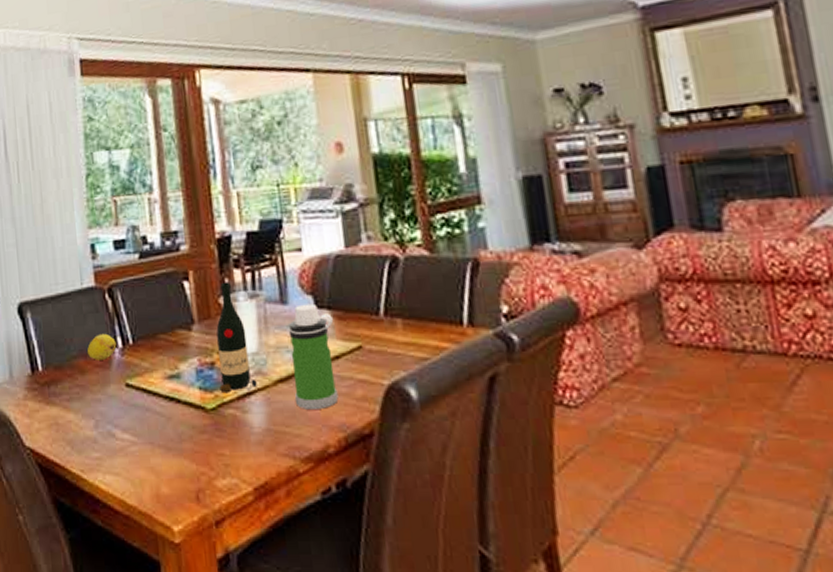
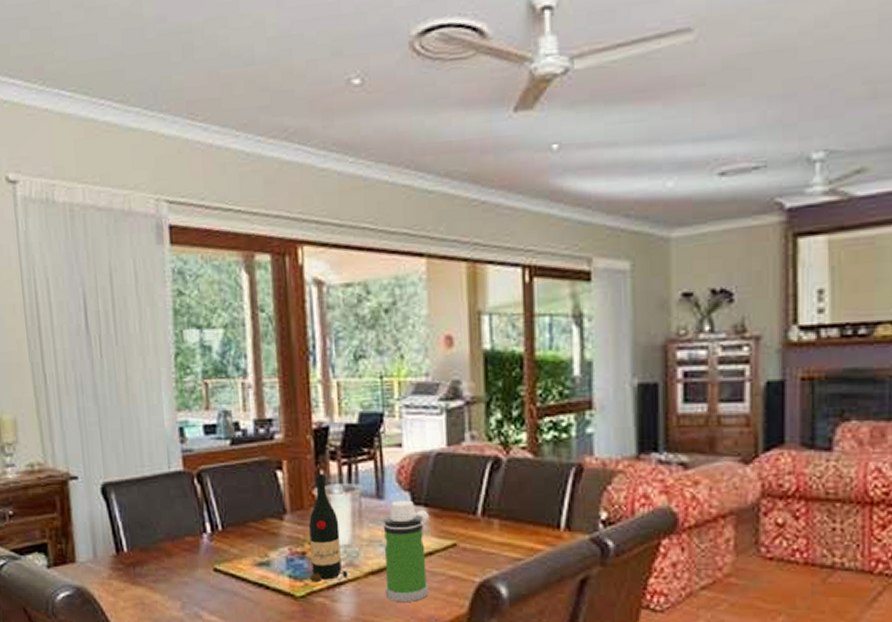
fruit: present [87,333,117,360] -> none [175,518,205,544]

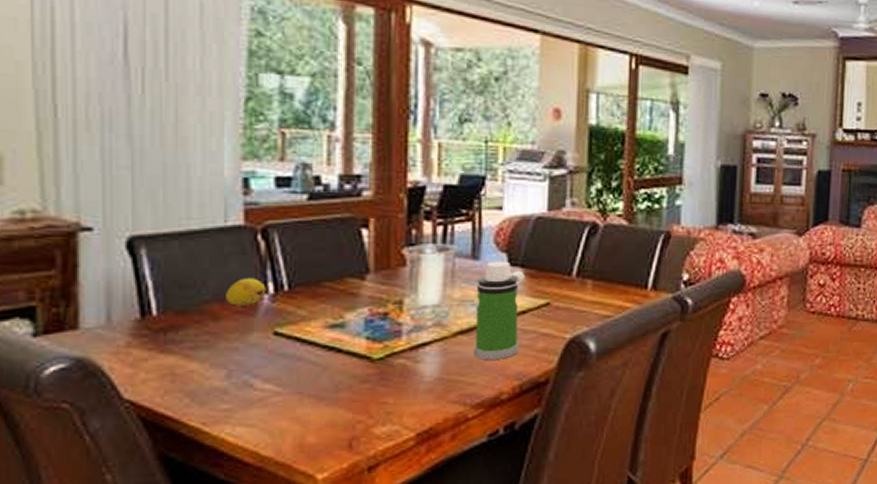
fruit: none [175,518,205,544] -> present [226,277,267,306]
wine bottle: present [309,473,348,583] -> none [391,233,434,344]

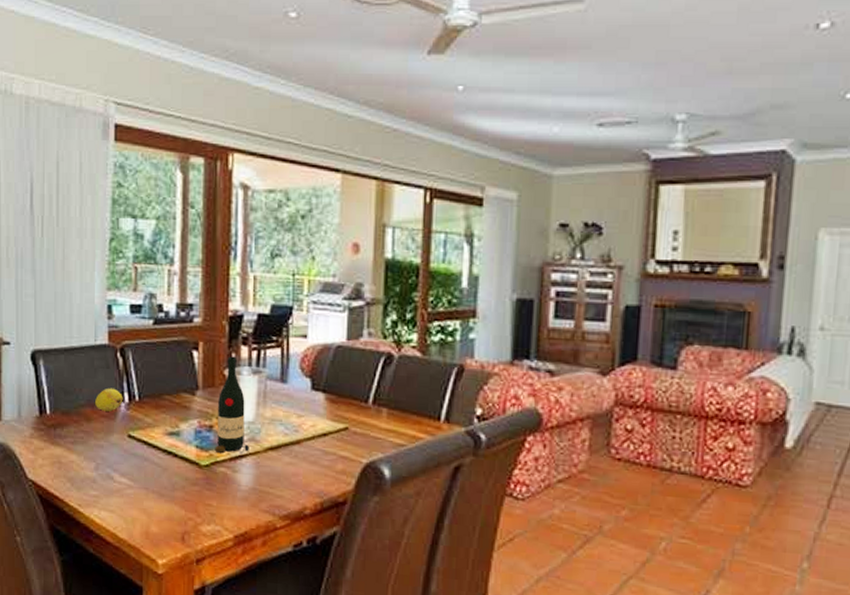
wine bottle: none [391,233,434,344] -> present [215,356,249,454]
water bottle: present [473,261,524,360] -> none [281,385,326,477]

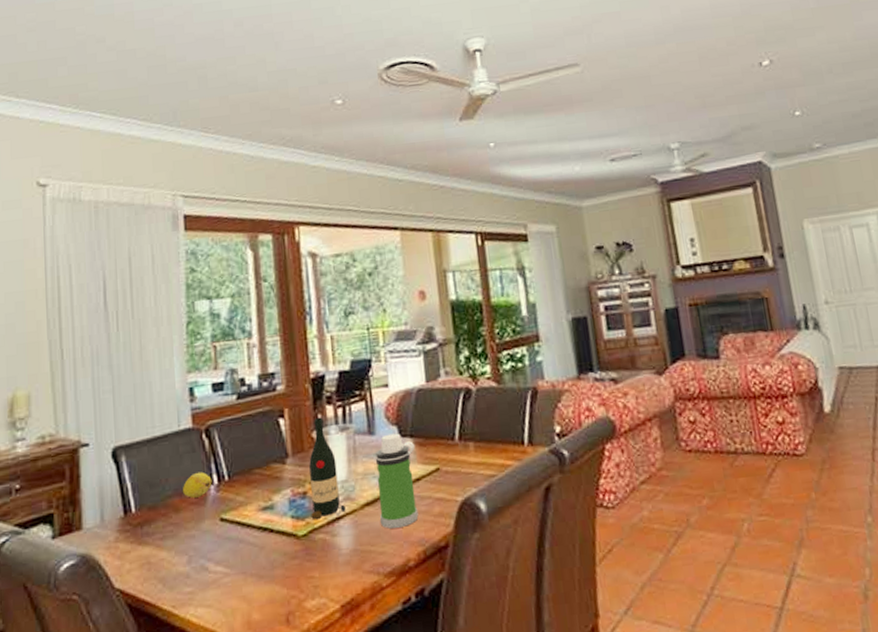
water bottle: none [281,385,326,477] -> present [374,433,419,529]

